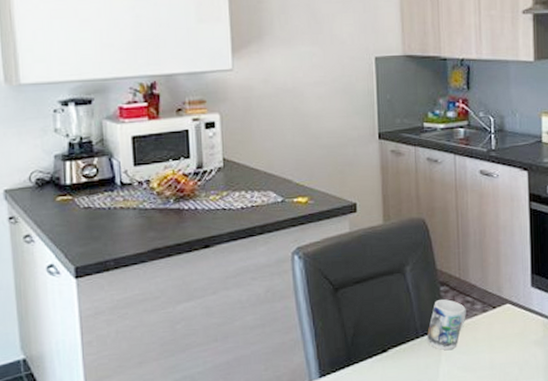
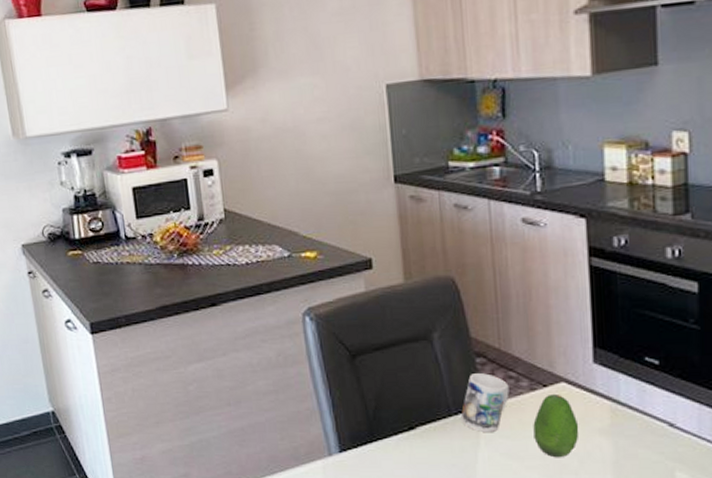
fruit: none [484,313,520,368] -> present [533,393,579,458]

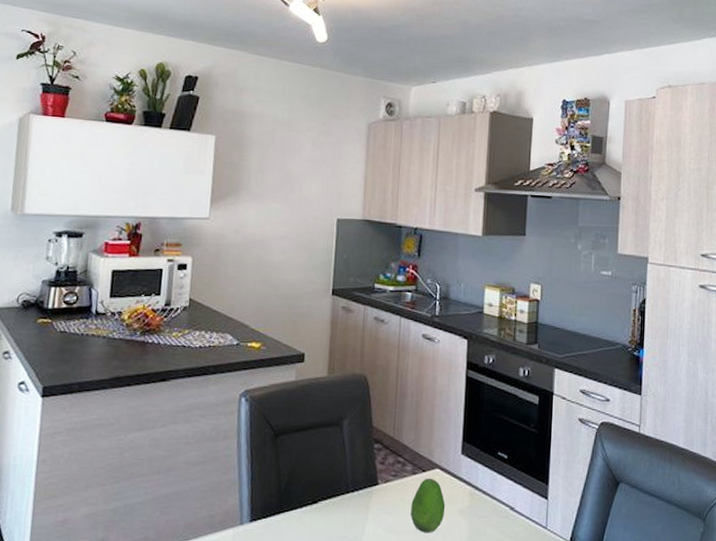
mug: present [460,373,509,432] -> none [355,457,397,508]

